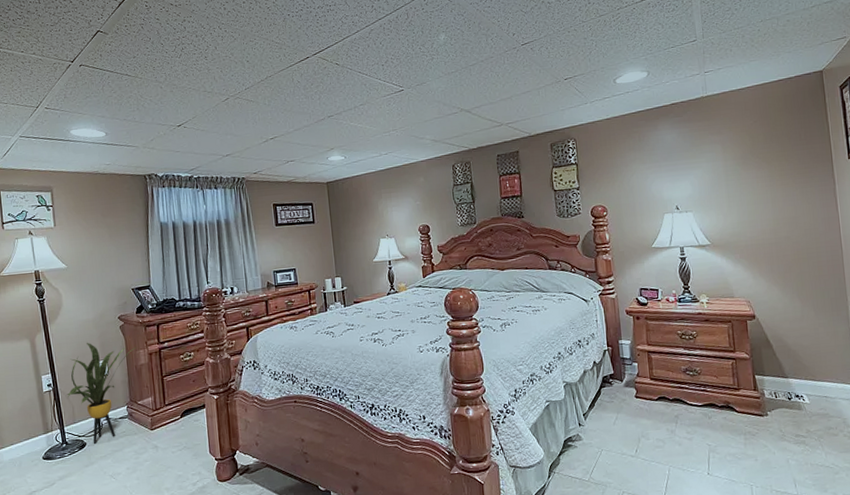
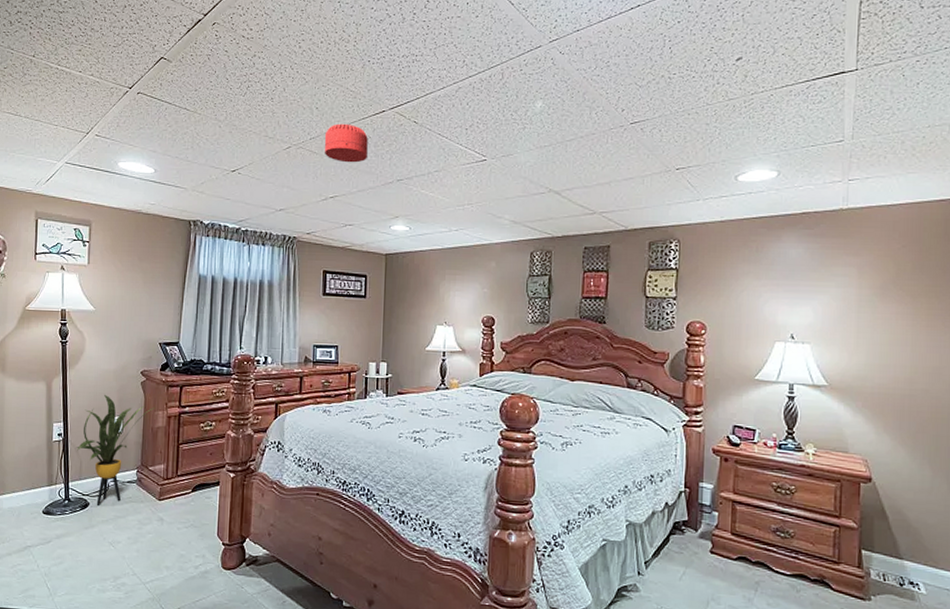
smoke detector: none [258,72,299,107] -> present [324,123,368,163]

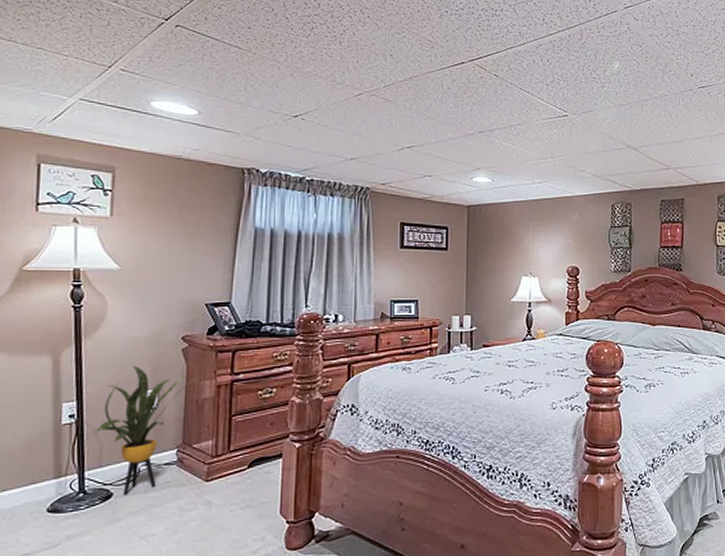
smoke detector: present [324,123,368,163] -> none [399,72,447,113]

